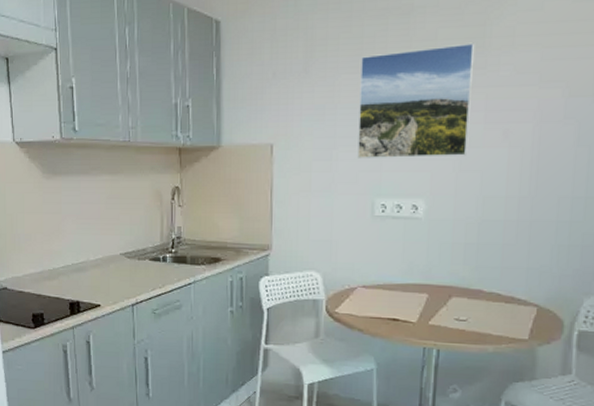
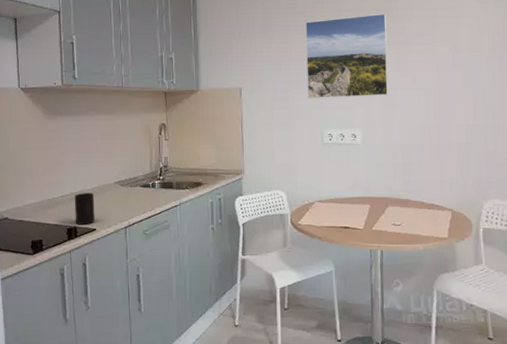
cup: none [76,264,99,299] -> present [74,193,95,225]

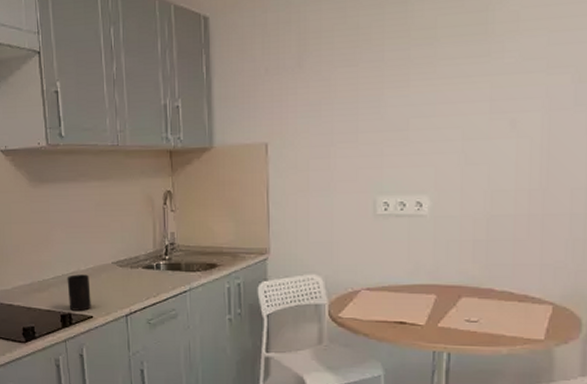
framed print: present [305,13,389,98] -> none [357,29,478,155]

